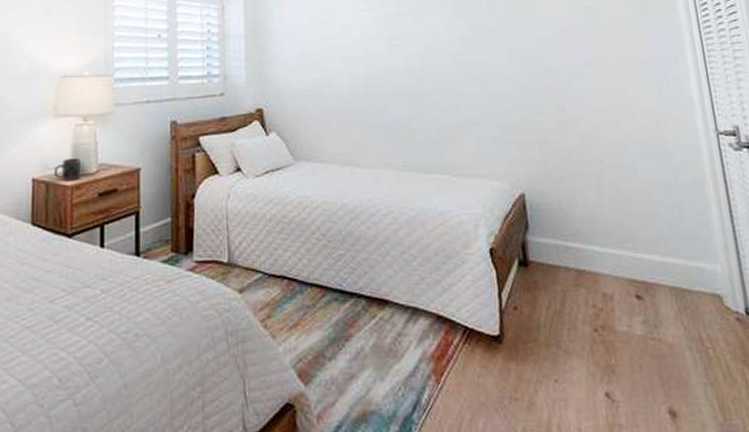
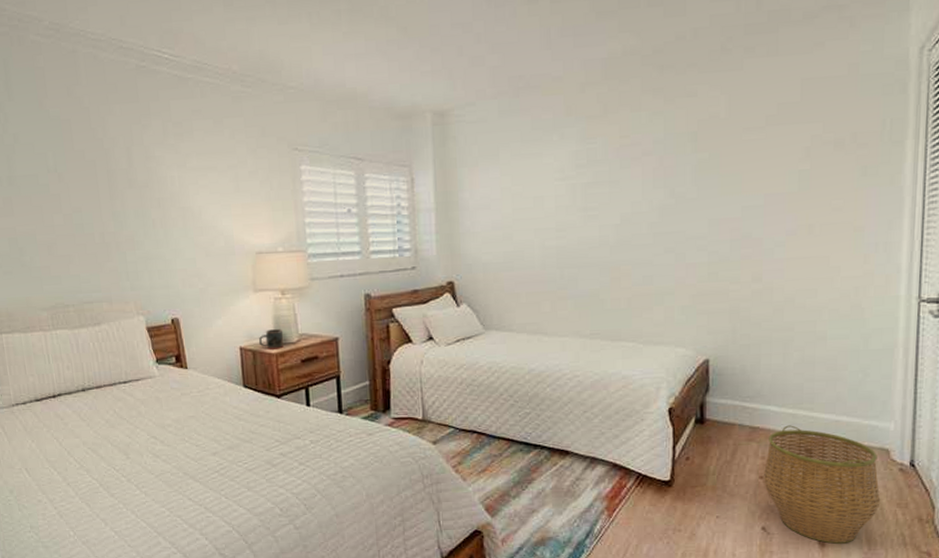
basket: none [596,267,726,413] -> present [763,425,881,544]

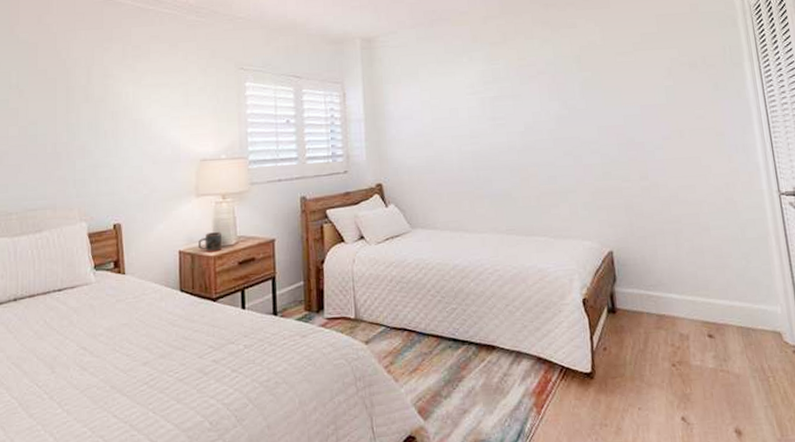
basket: present [763,425,881,544] -> none [674,311,784,432]

